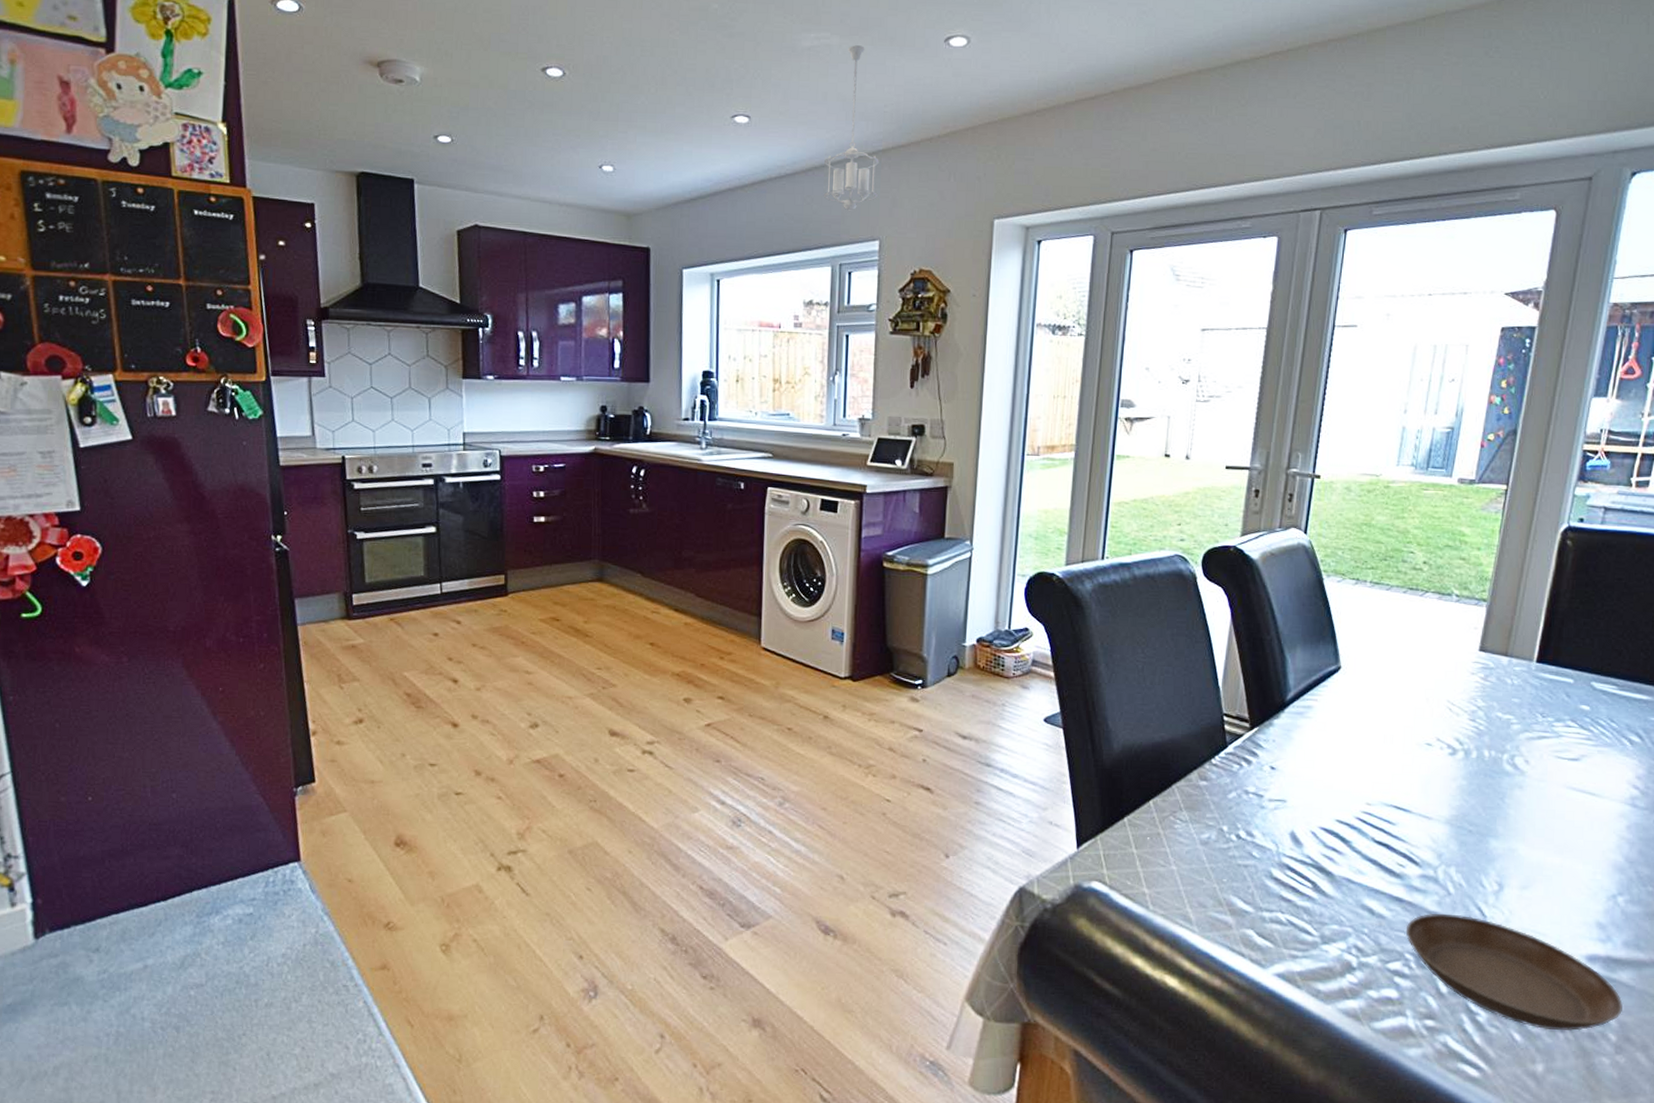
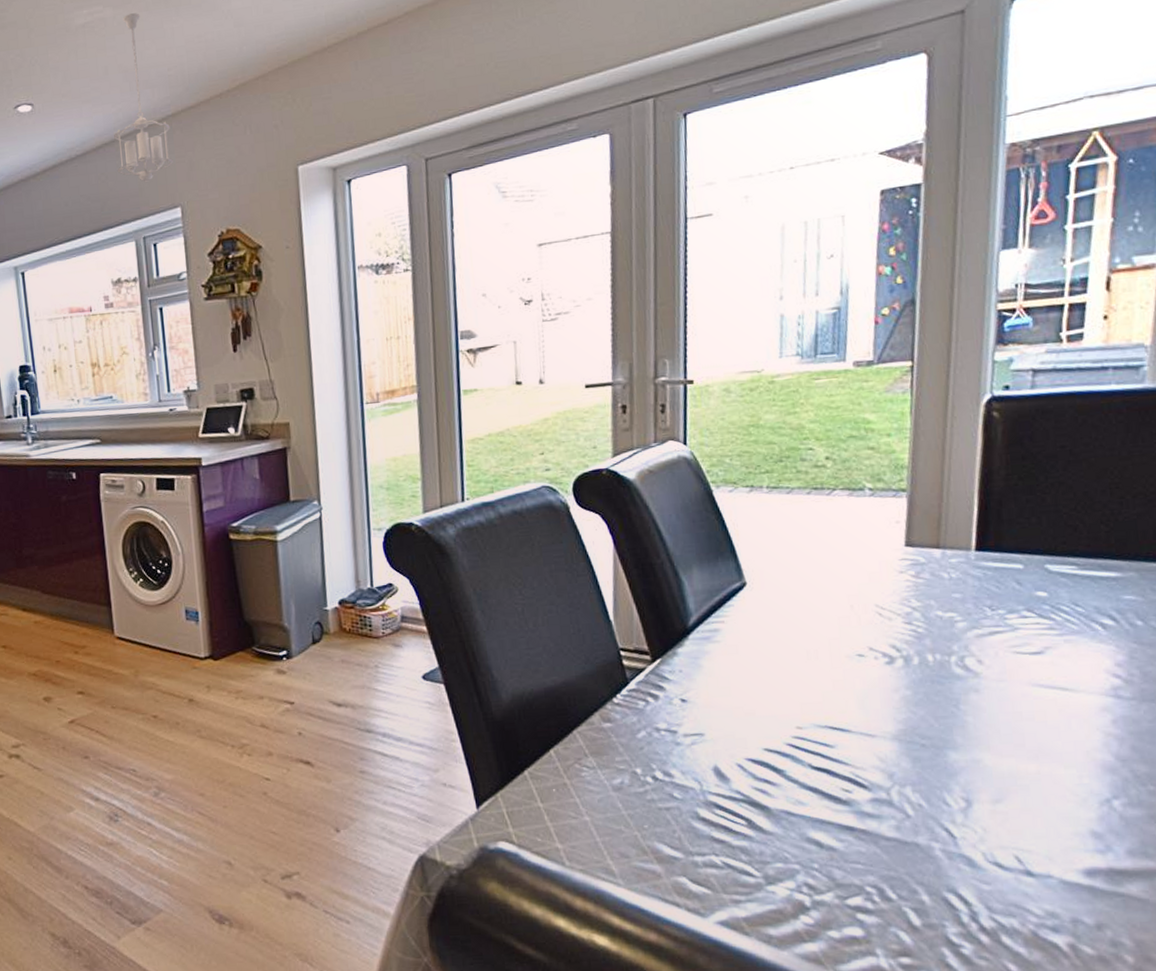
saucer: present [1405,913,1623,1031] -> none [862,838,1137,956]

